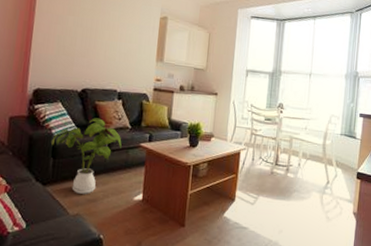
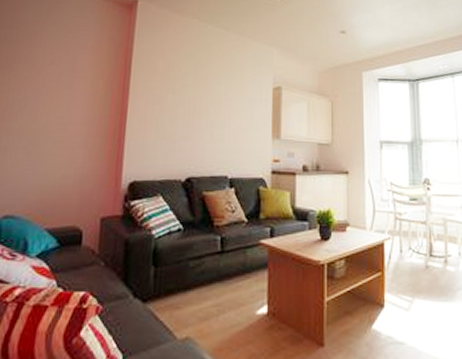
house plant: present [51,118,122,194] -> none [152,212,237,311]

